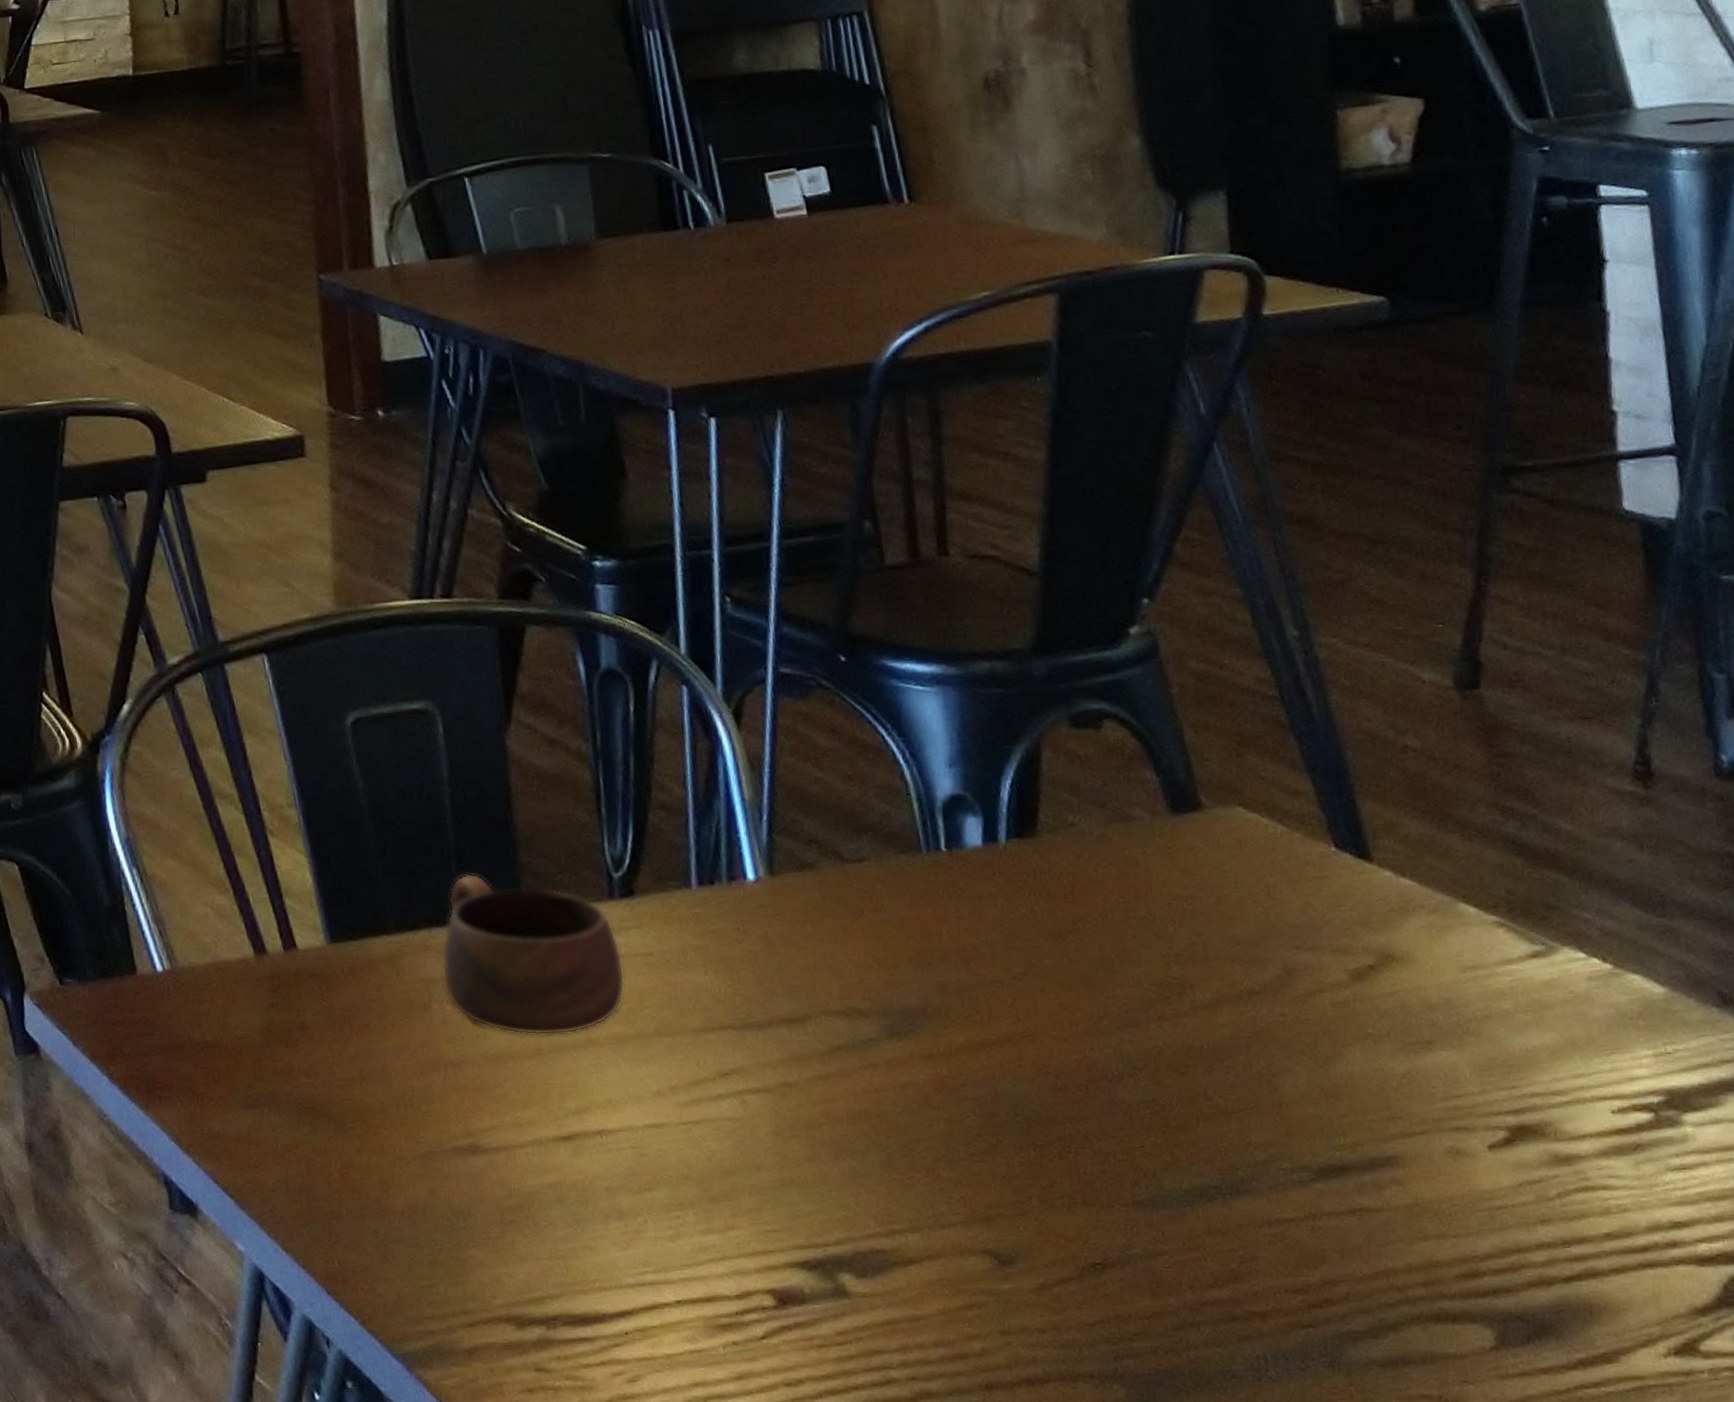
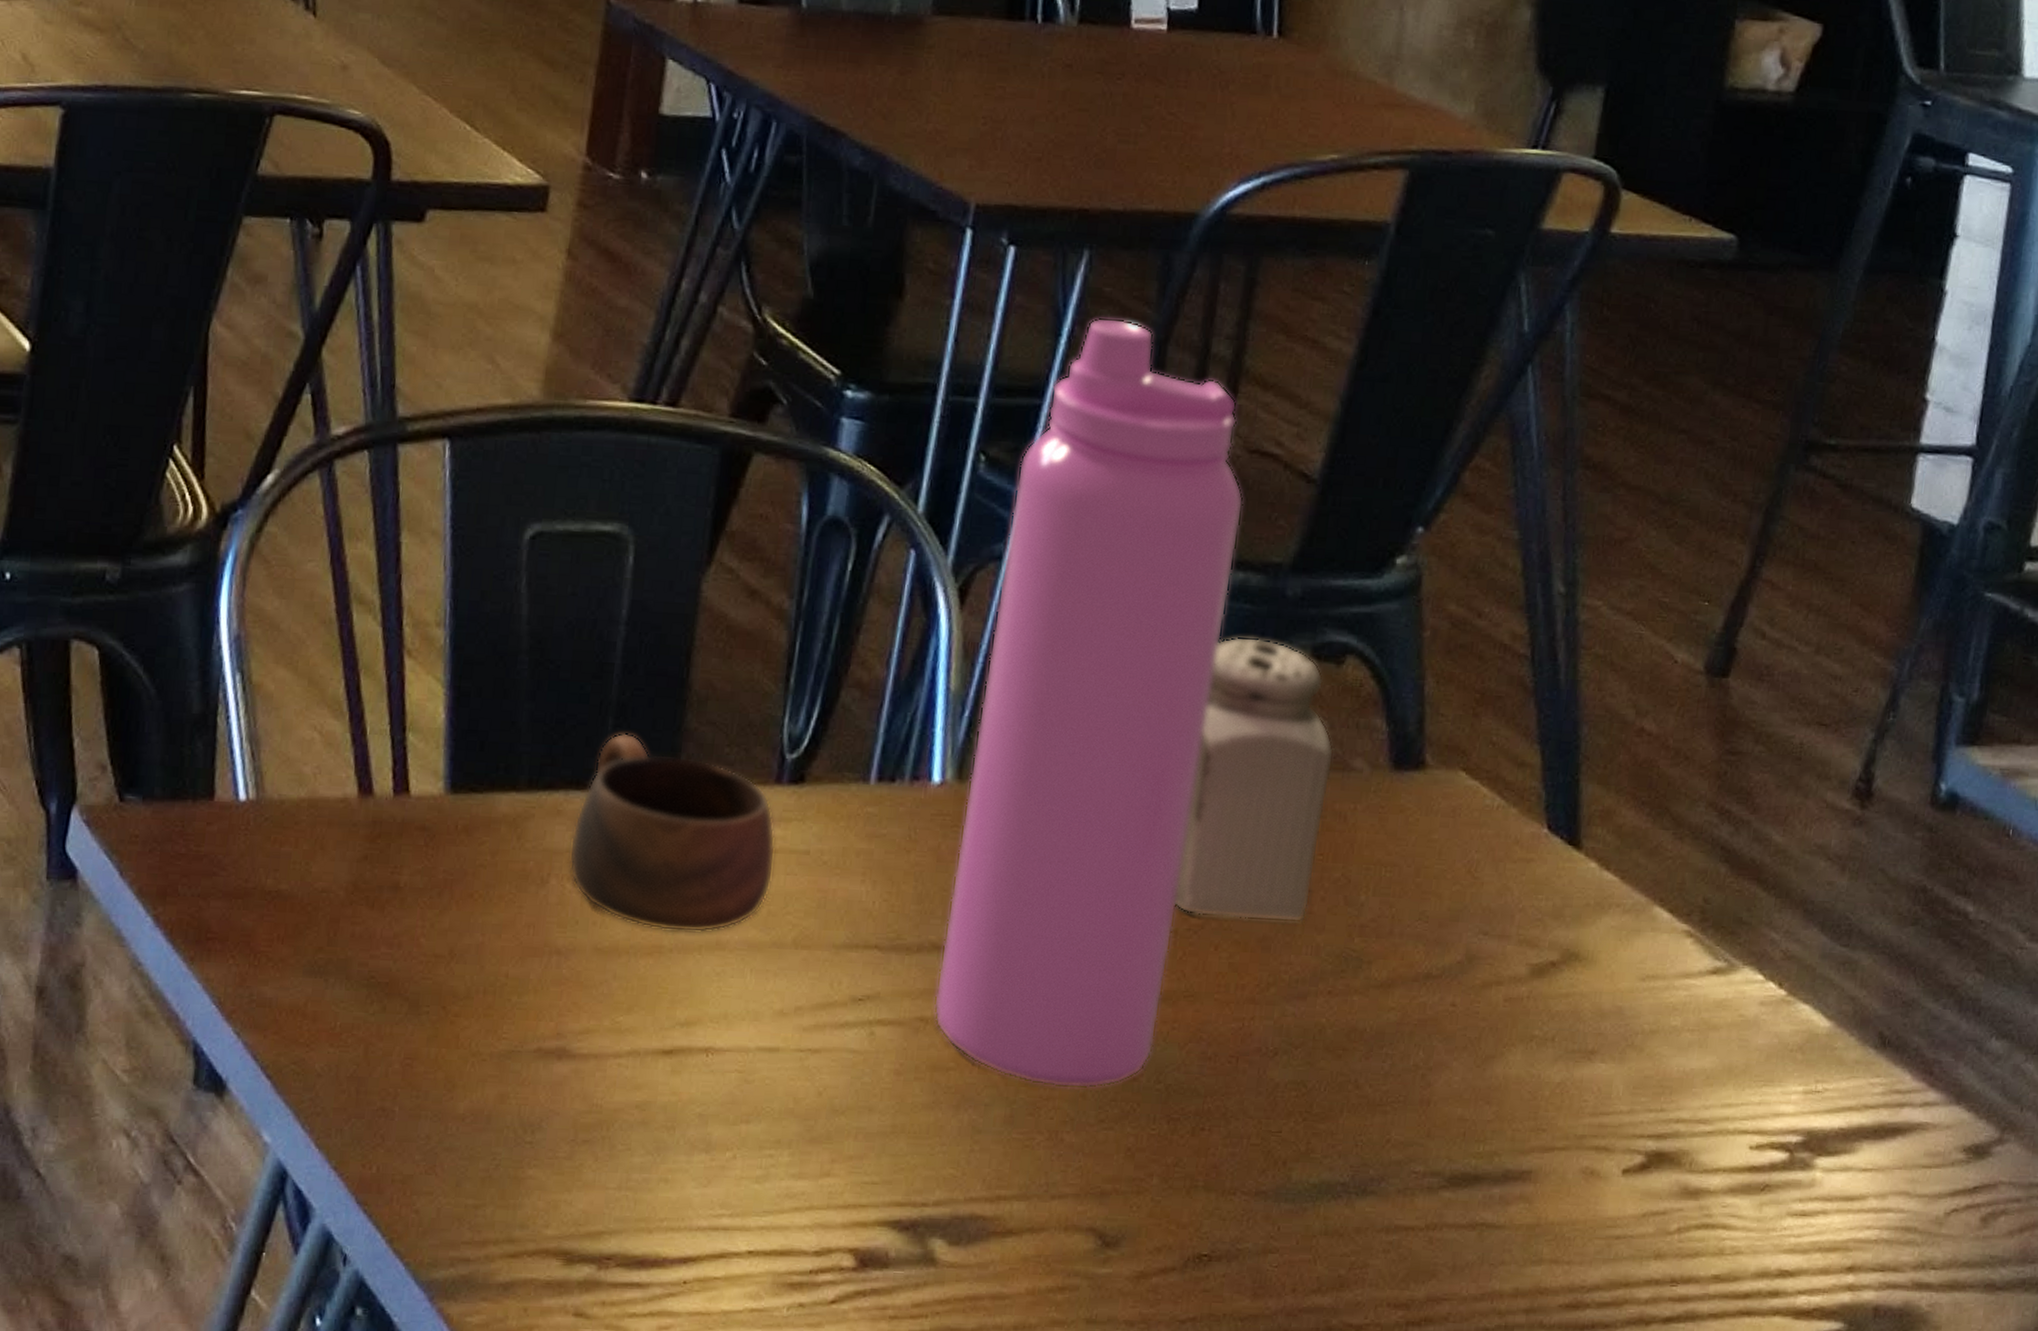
water bottle: none [762,463,1006,1130] -> present [933,317,1244,1089]
salt shaker: none [979,716,1122,965] -> present [1174,636,1334,923]

